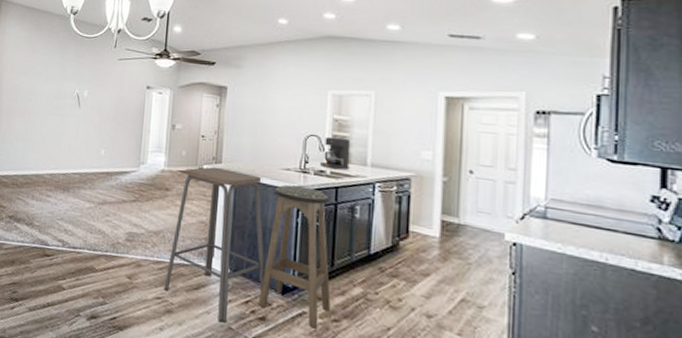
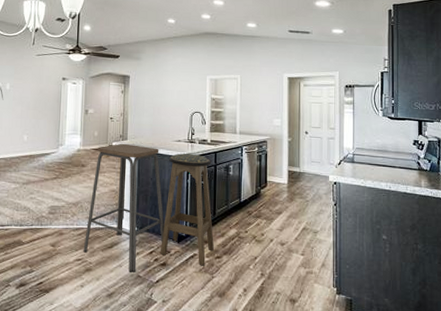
coffee maker: present [320,136,351,170] -> none [203,112,225,138]

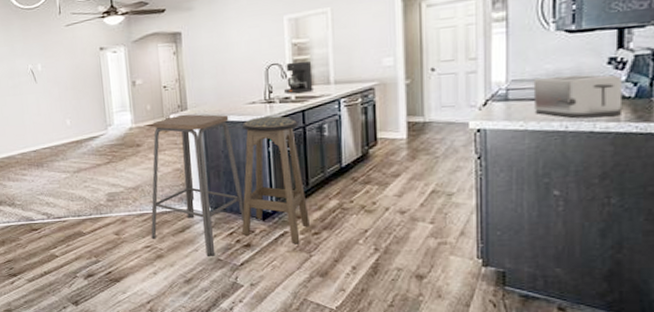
coffee maker: none [203,112,225,138] -> present [284,60,313,94]
toaster: none [369,148,423,183] -> present [533,74,623,119]

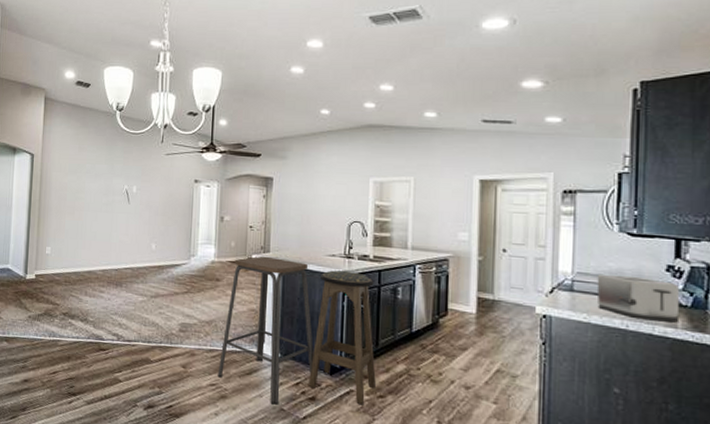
coffee maker: present [284,60,313,94] -> none [364,222,392,254]

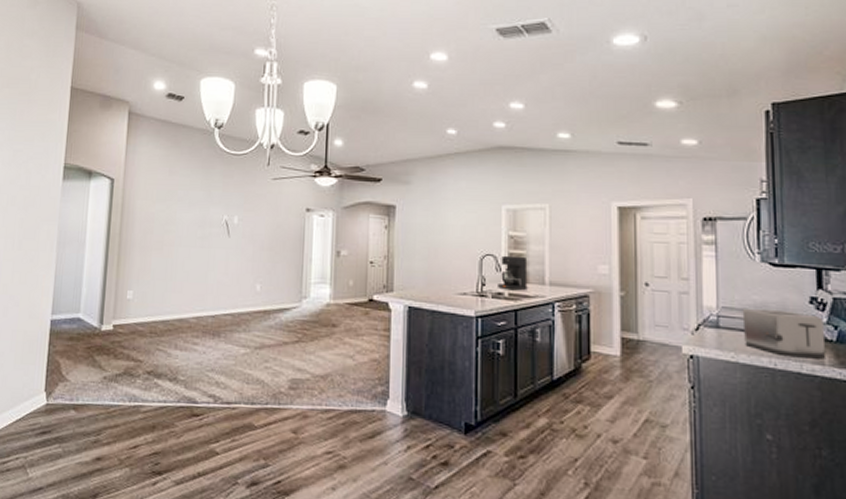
bar stool: present [217,256,314,405] -> none [335,296,446,473]
stool: present [309,270,376,405] -> none [441,311,515,469]
coffee maker: none [364,222,392,254] -> present [498,255,528,291]

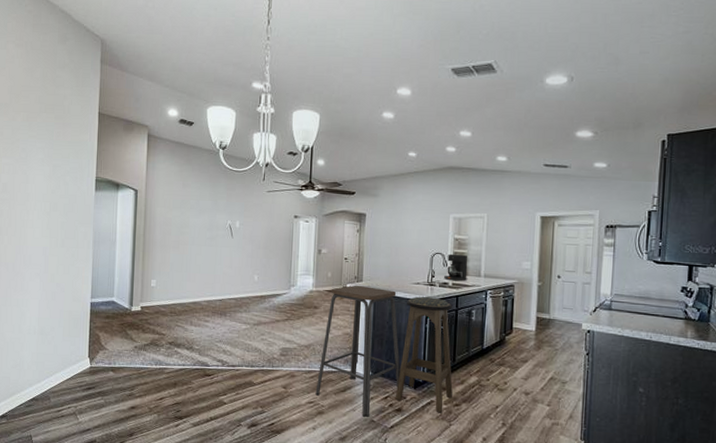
bar stool: none [335,296,446,473] -> present [315,285,401,417]
stool: none [441,311,515,469] -> present [396,297,453,413]
toaster: present [742,308,826,359] -> none [629,295,690,333]

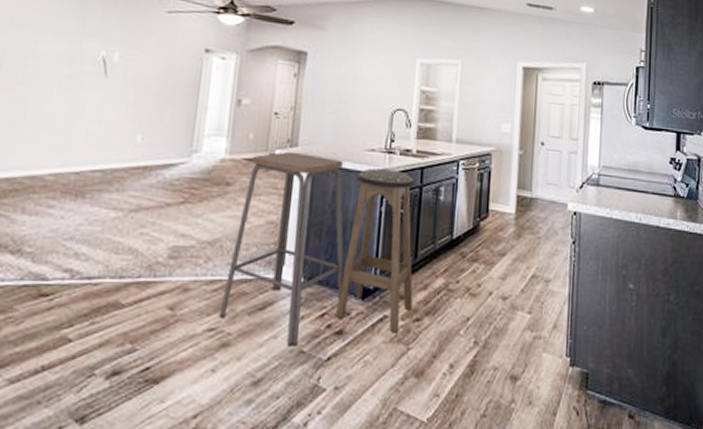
coffee maker: present [444,254,468,281] -> none [406,110,438,148]

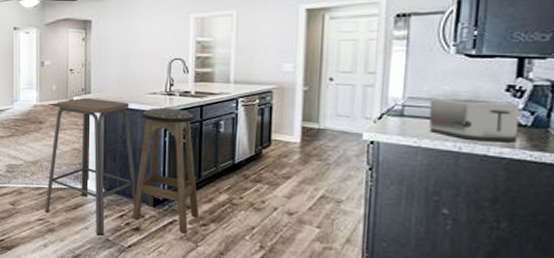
toaster: none [617,167,679,214] -> present [428,97,520,143]

